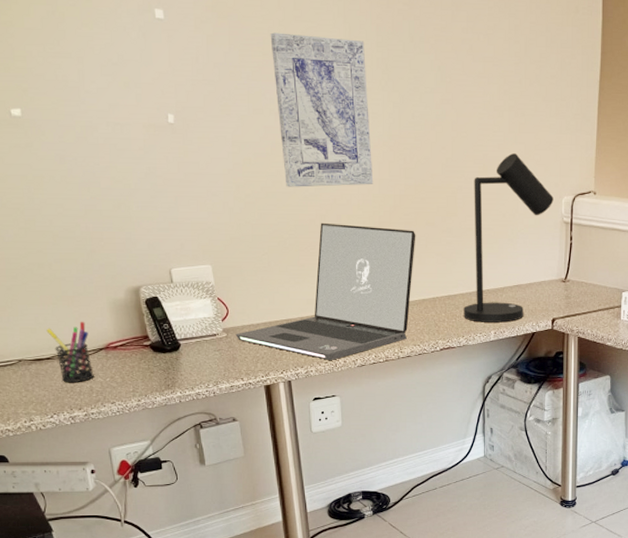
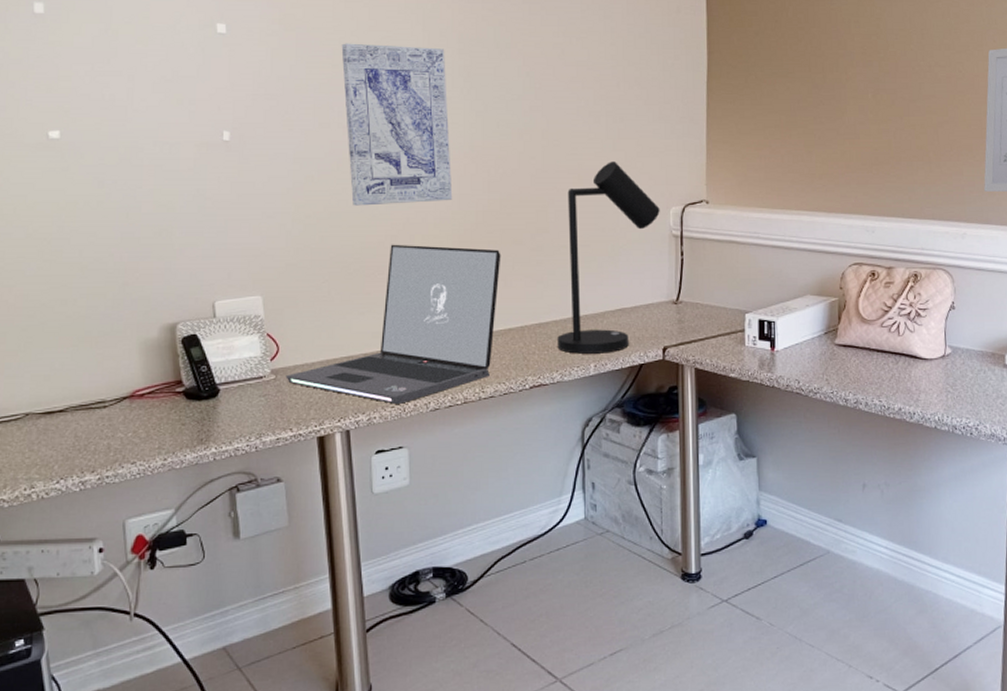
pen holder: present [46,321,94,383] -> none [62,365,114,440]

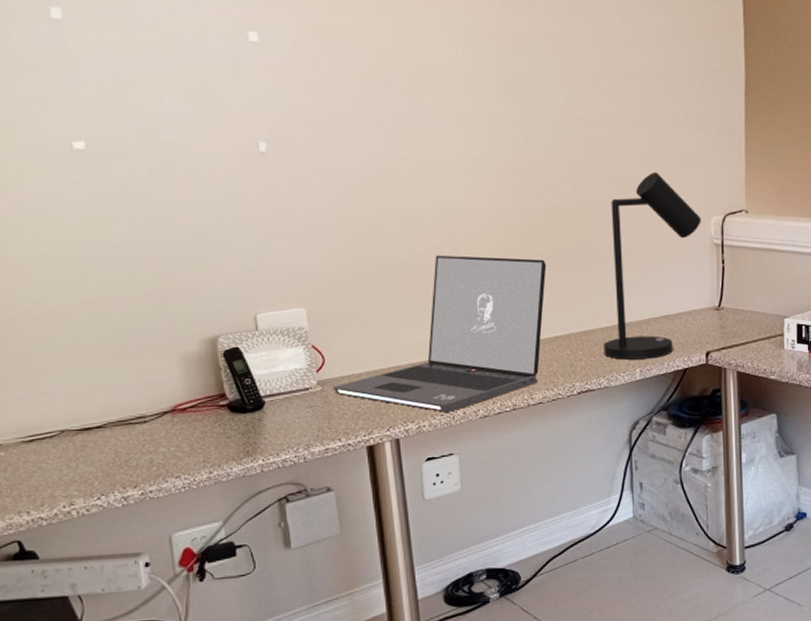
wall art: present [341,43,453,206] -> none [379,53,497,217]

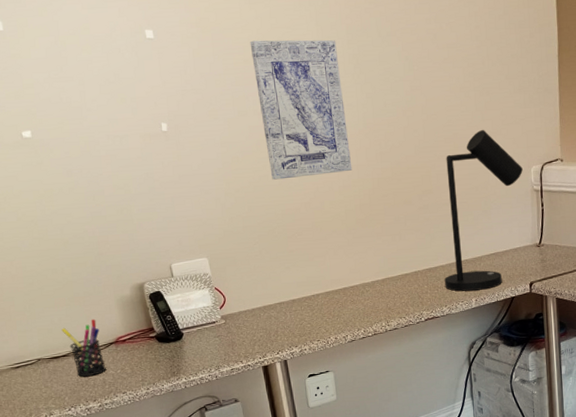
pen holder: none [99,380,155,456] -> present [61,319,106,377]
laptop: present [332,255,547,413] -> none [233,209,396,339]
wall art: none [379,53,497,217] -> present [250,39,353,180]

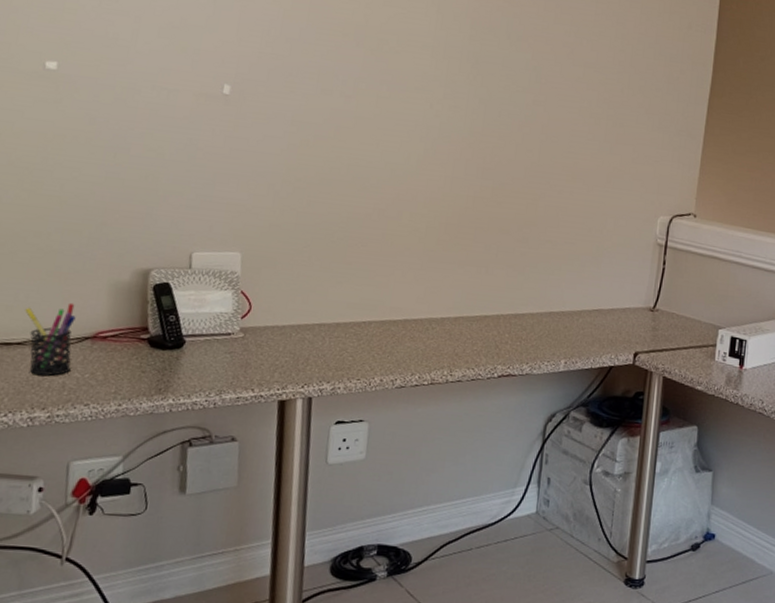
wall art: present [250,39,353,180] -> none [344,14,457,182]
desk lamp: present [444,130,523,291] -> none [530,164,648,352]

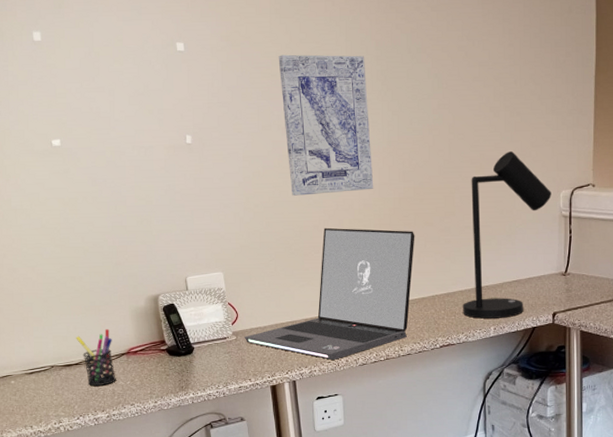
laptop: none [254,217,487,378] -> present [244,227,415,361]
wall art: none [344,14,457,182] -> present [278,54,374,196]
desk lamp: none [530,164,648,352] -> present [463,151,551,319]

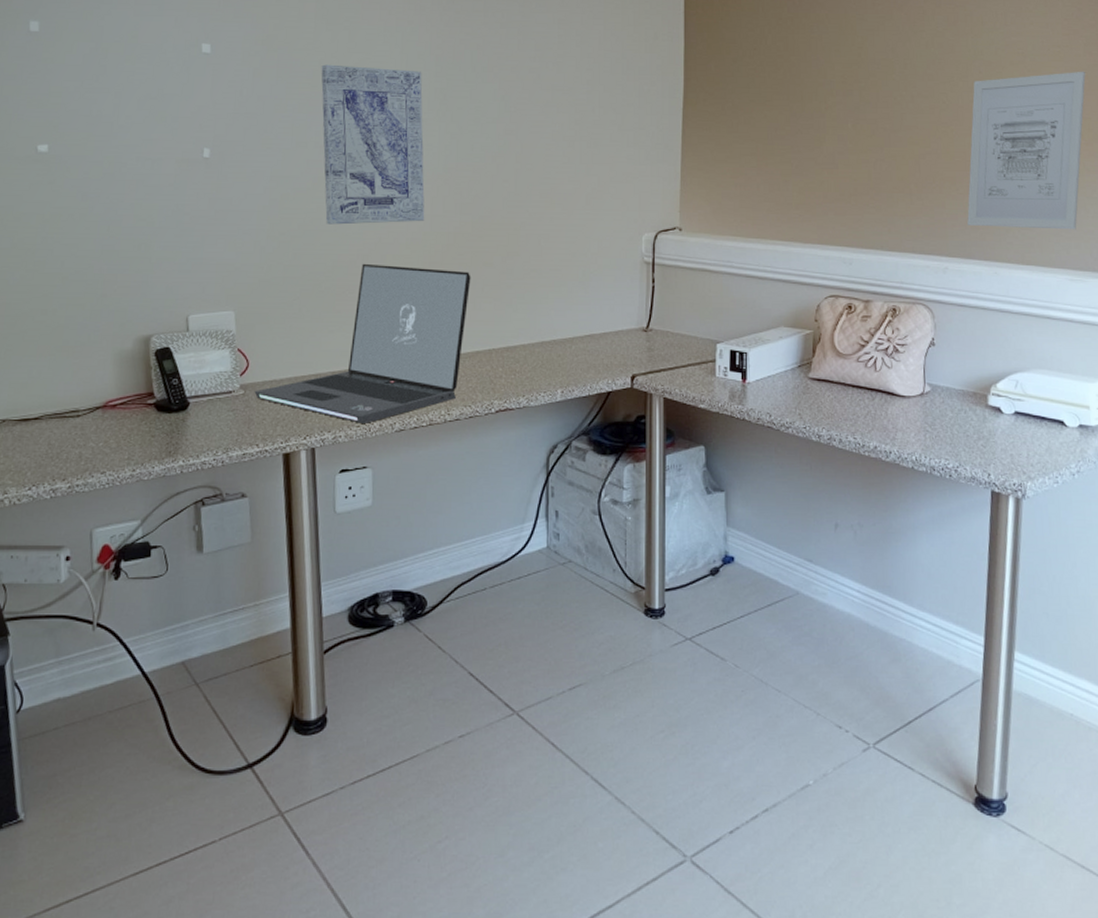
pen holder: present [76,328,116,387] -> none [39,375,86,448]
desk lamp: present [463,151,551,319] -> none [525,186,632,380]

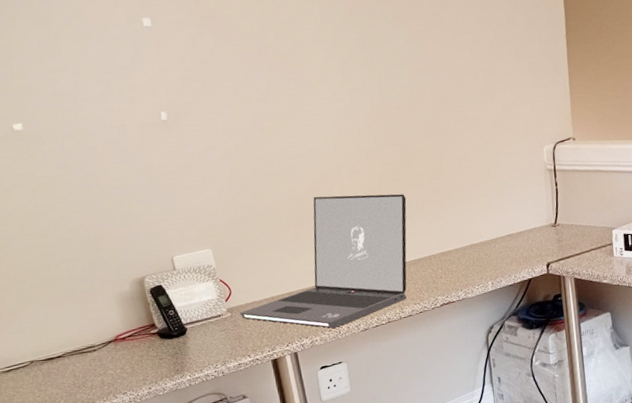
wall art: present [321,64,425,225] -> none [251,24,361,167]

